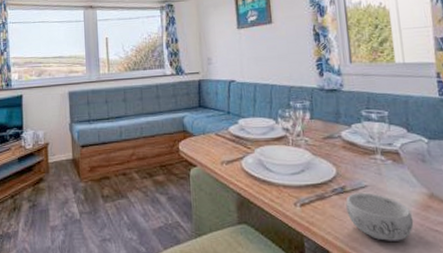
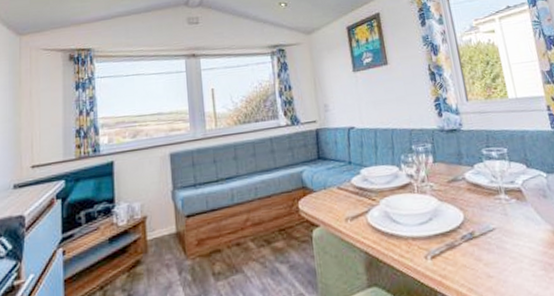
decorative bowl: present [345,192,414,241] -> none [475,235,543,287]

